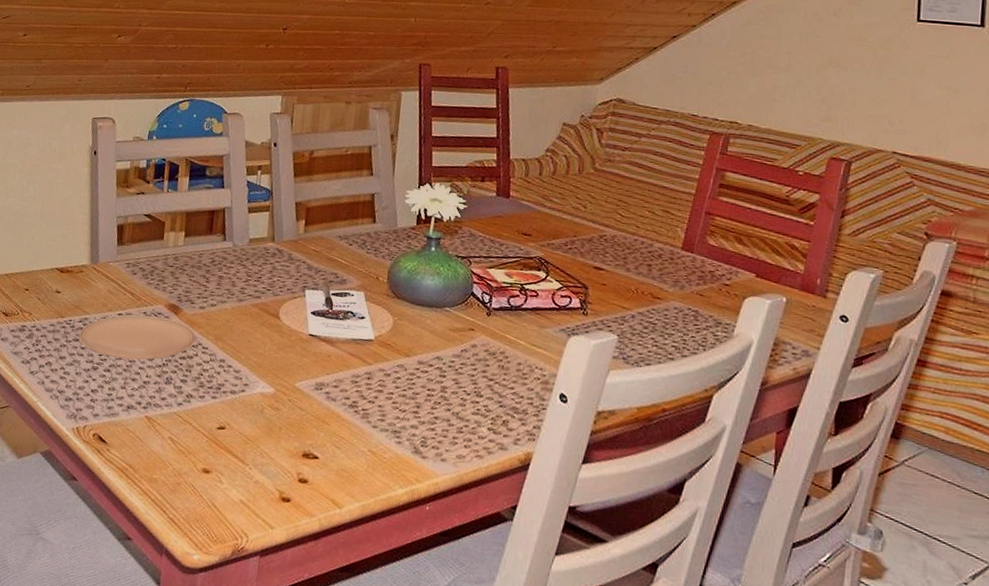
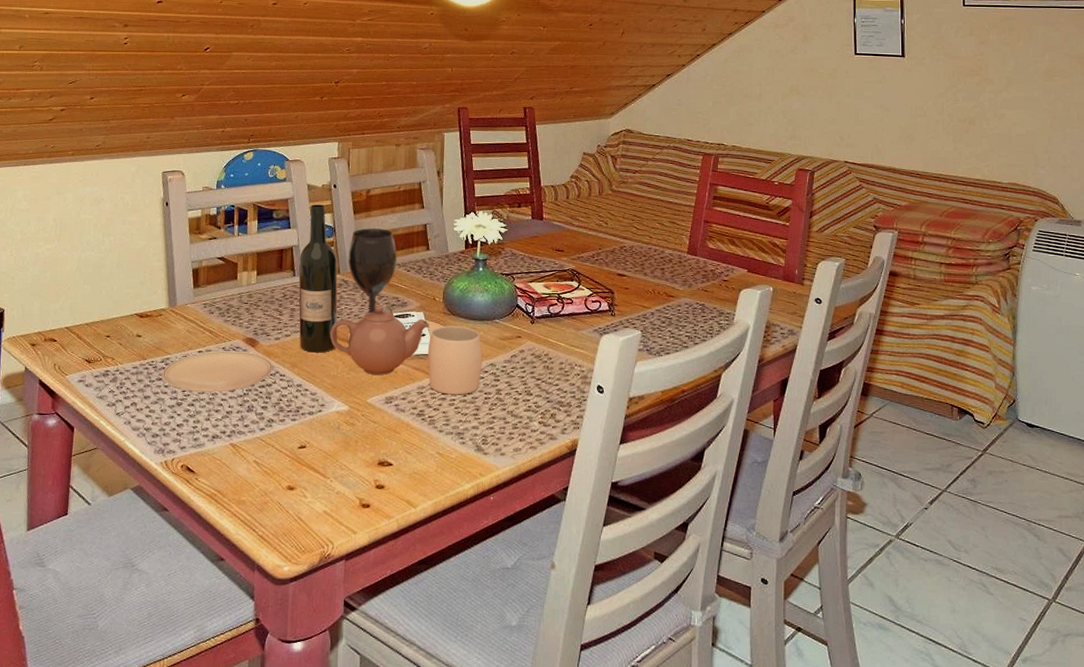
wine bottle: none [225,163,273,327] -> present [298,204,338,353]
teapot: none [258,280,370,358] -> present [329,305,430,375]
wine glass: none [283,193,339,289] -> present [348,228,397,314]
mug: none [364,309,429,389] -> present [427,326,483,395]

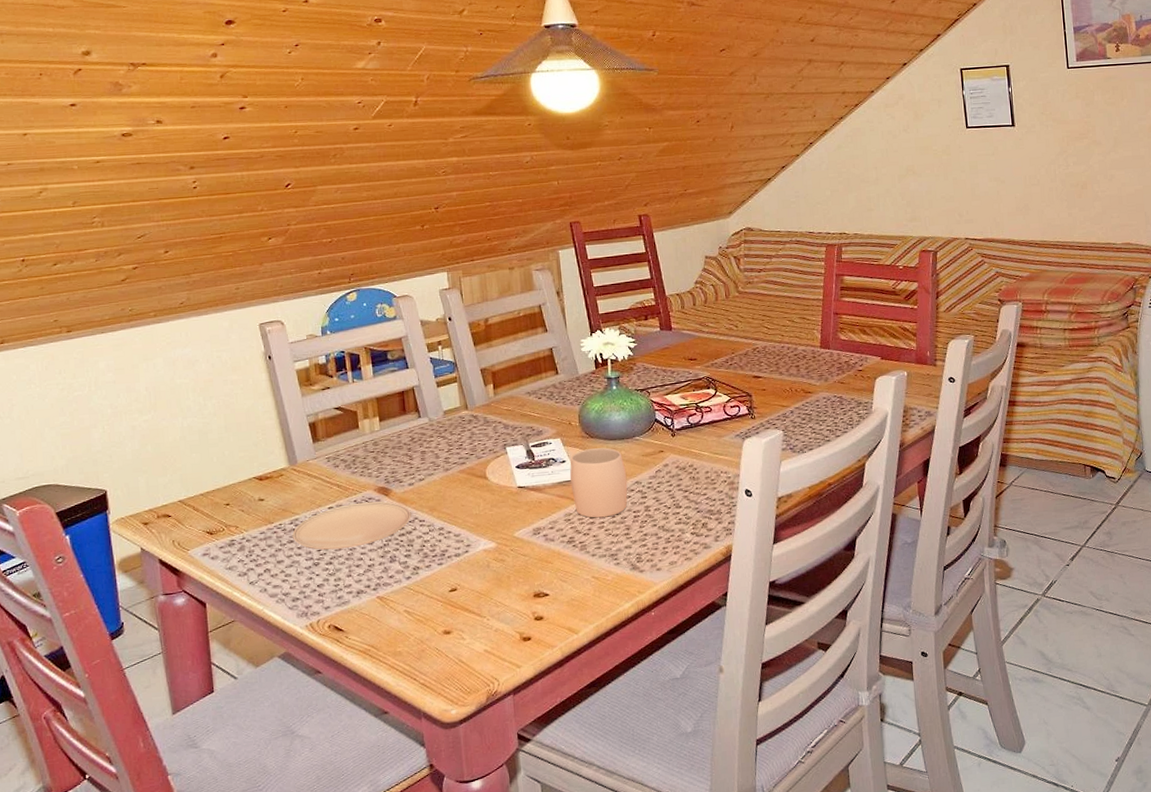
wine bottle: present [298,204,338,353] -> none [422,340,474,494]
teapot: present [329,305,430,375] -> none [465,436,569,508]
wine glass: present [348,228,397,314] -> none [473,358,527,447]

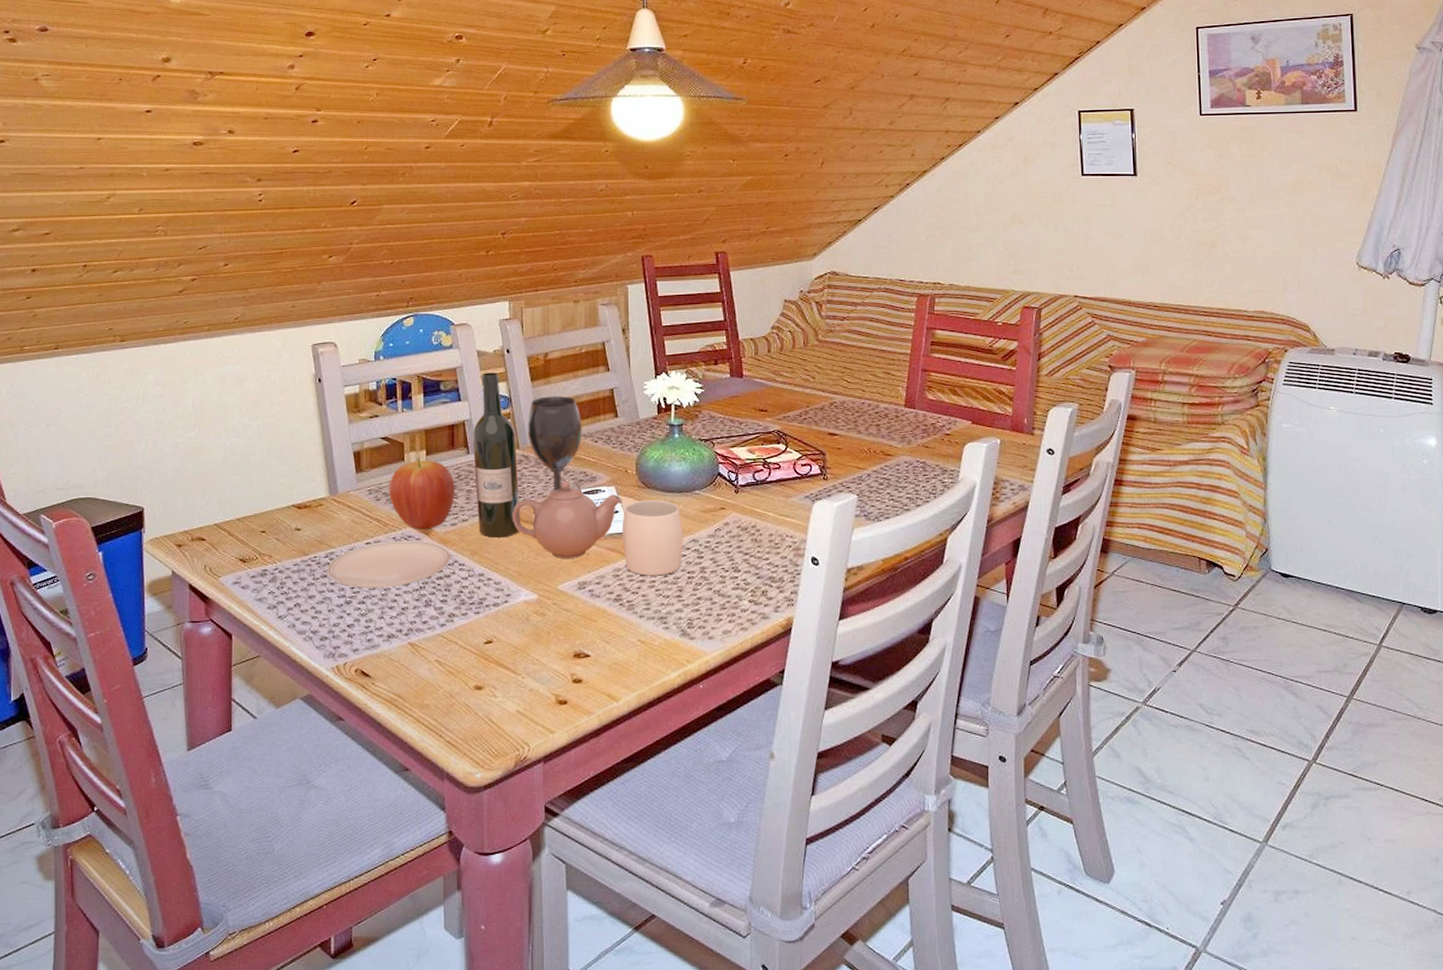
fruit: none [345,425,410,492] -> present [388,458,455,530]
wine bottle: none [422,340,474,494] -> present [472,372,520,538]
teapot: none [465,436,569,508] -> present [512,481,623,558]
wine glass: none [473,358,527,447] -> present [527,396,583,491]

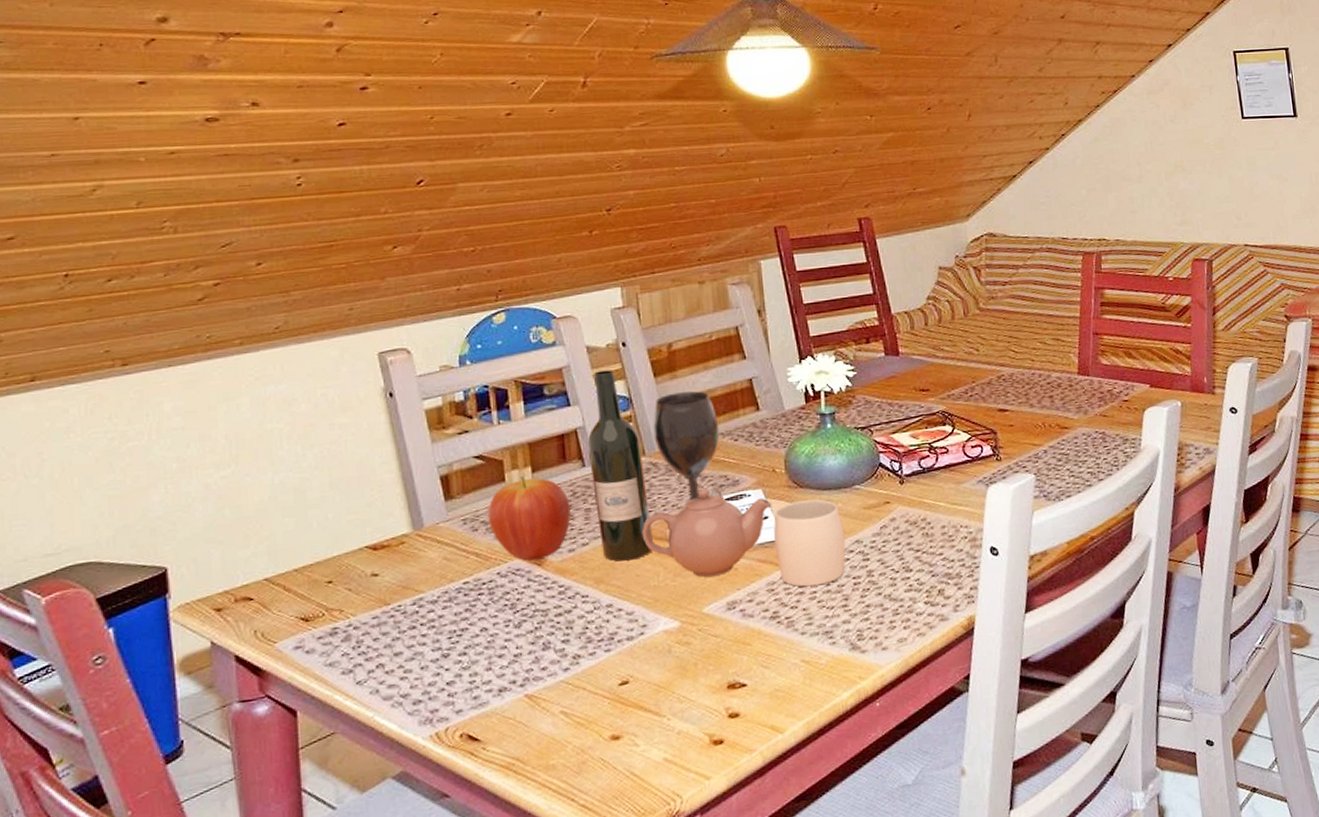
plate: present [327,540,451,589] -> none [415,573,571,637]

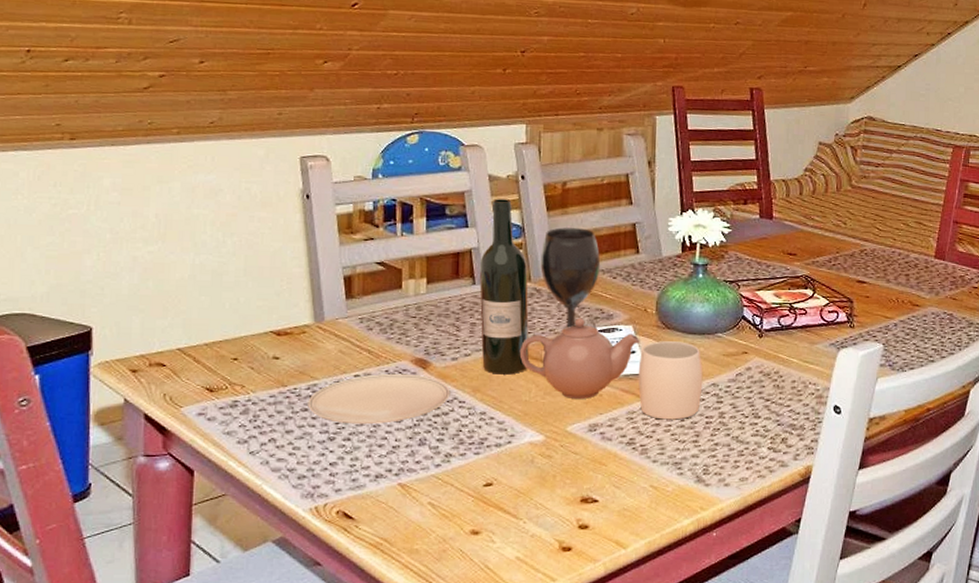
plate: none [415,573,571,637] -> present [308,373,450,425]
fruit: present [487,477,571,561] -> none [382,286,458,363]

